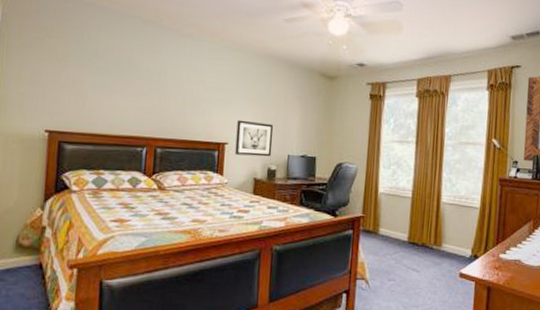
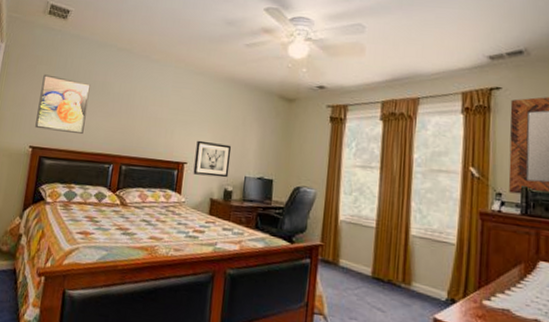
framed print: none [50,48,114,115] -> present [35,74,91,134]

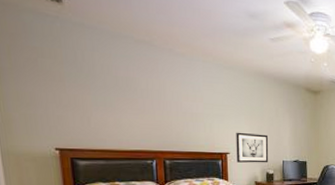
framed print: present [35,74,91,134] -> none [50,69,116,132]

